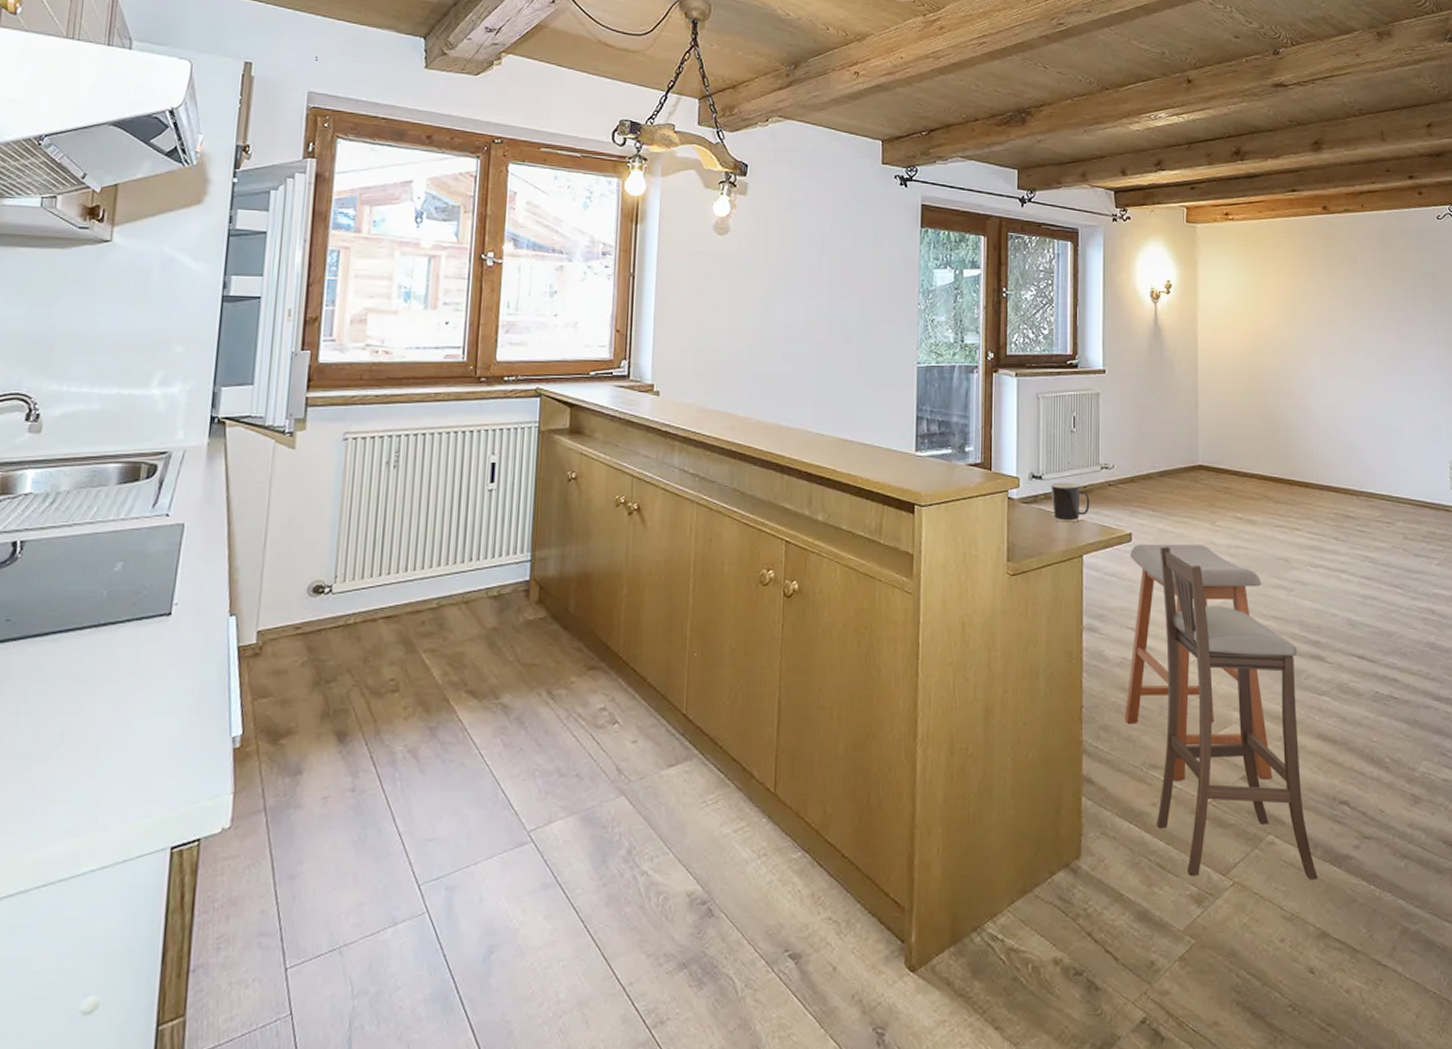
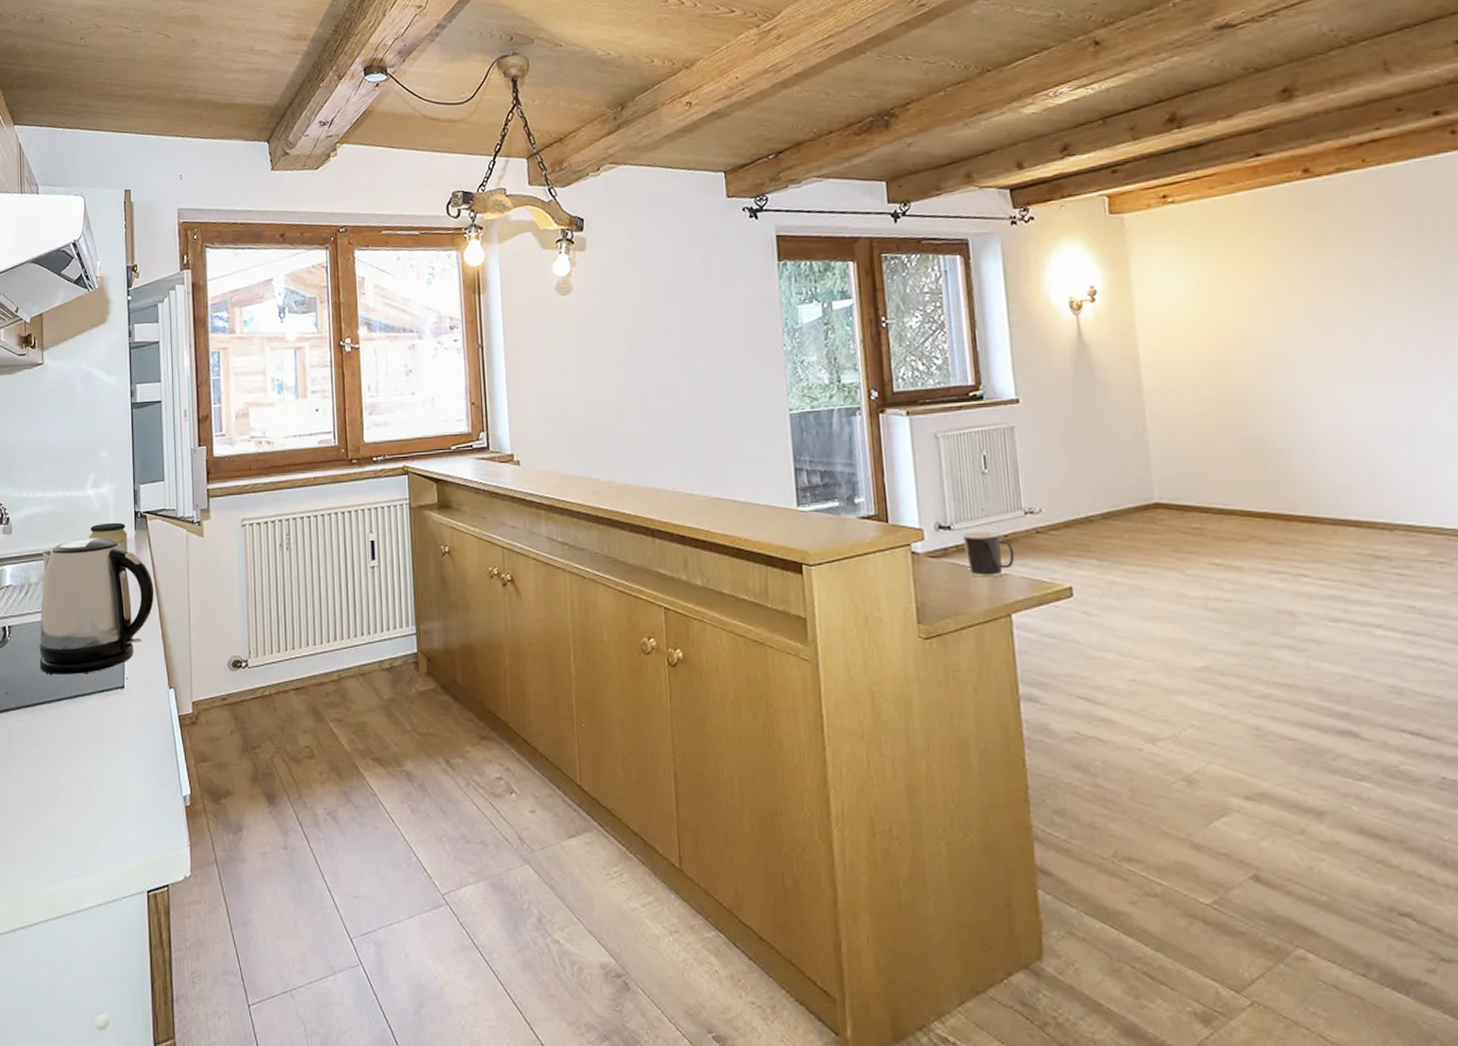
kettle: none [58,442,225,600] -> present [39,537,154,676]
jar: none [145,427,199,461] -> present [88,522,128,552]
stool: present [1125,544,1273,780] -> none [1071,598,1297,881]
bar stool: present [1157,546,1318,879] -> none [1111,600,1375,1006]

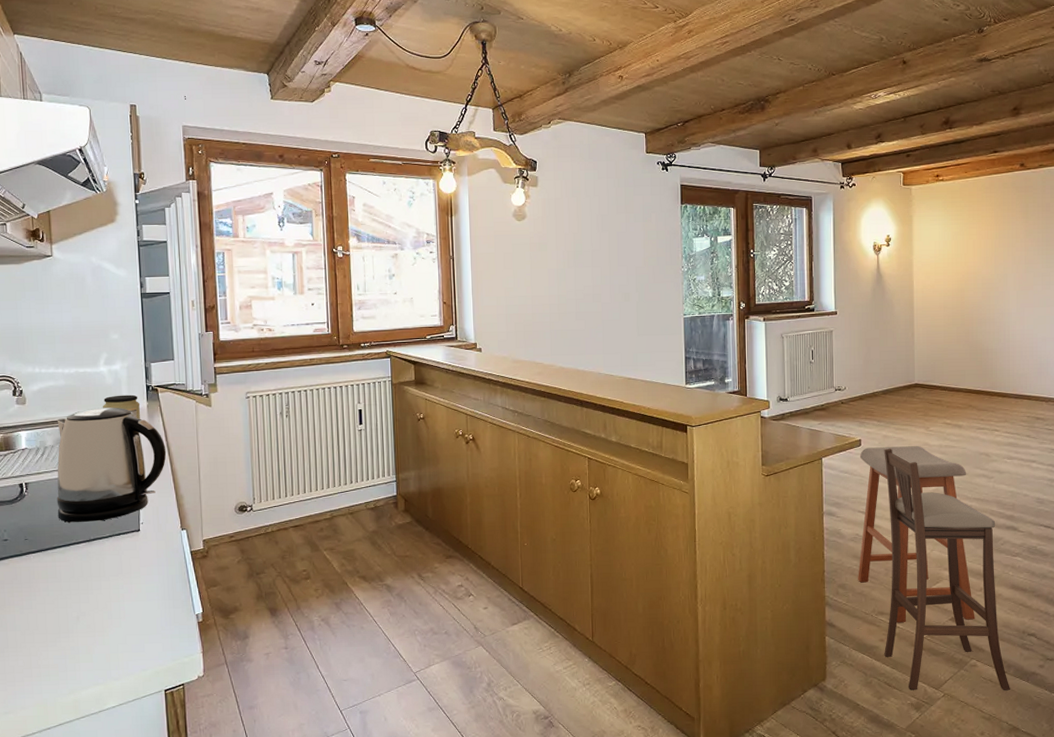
mug: present [962,531,1015,579] -> none [794,402,827,434]
stool: none [1071,598,1297,881] -> present [858,446,975,622]
bar stool: none [1111,600,1375,1006] -> present [884,448,1010,690]

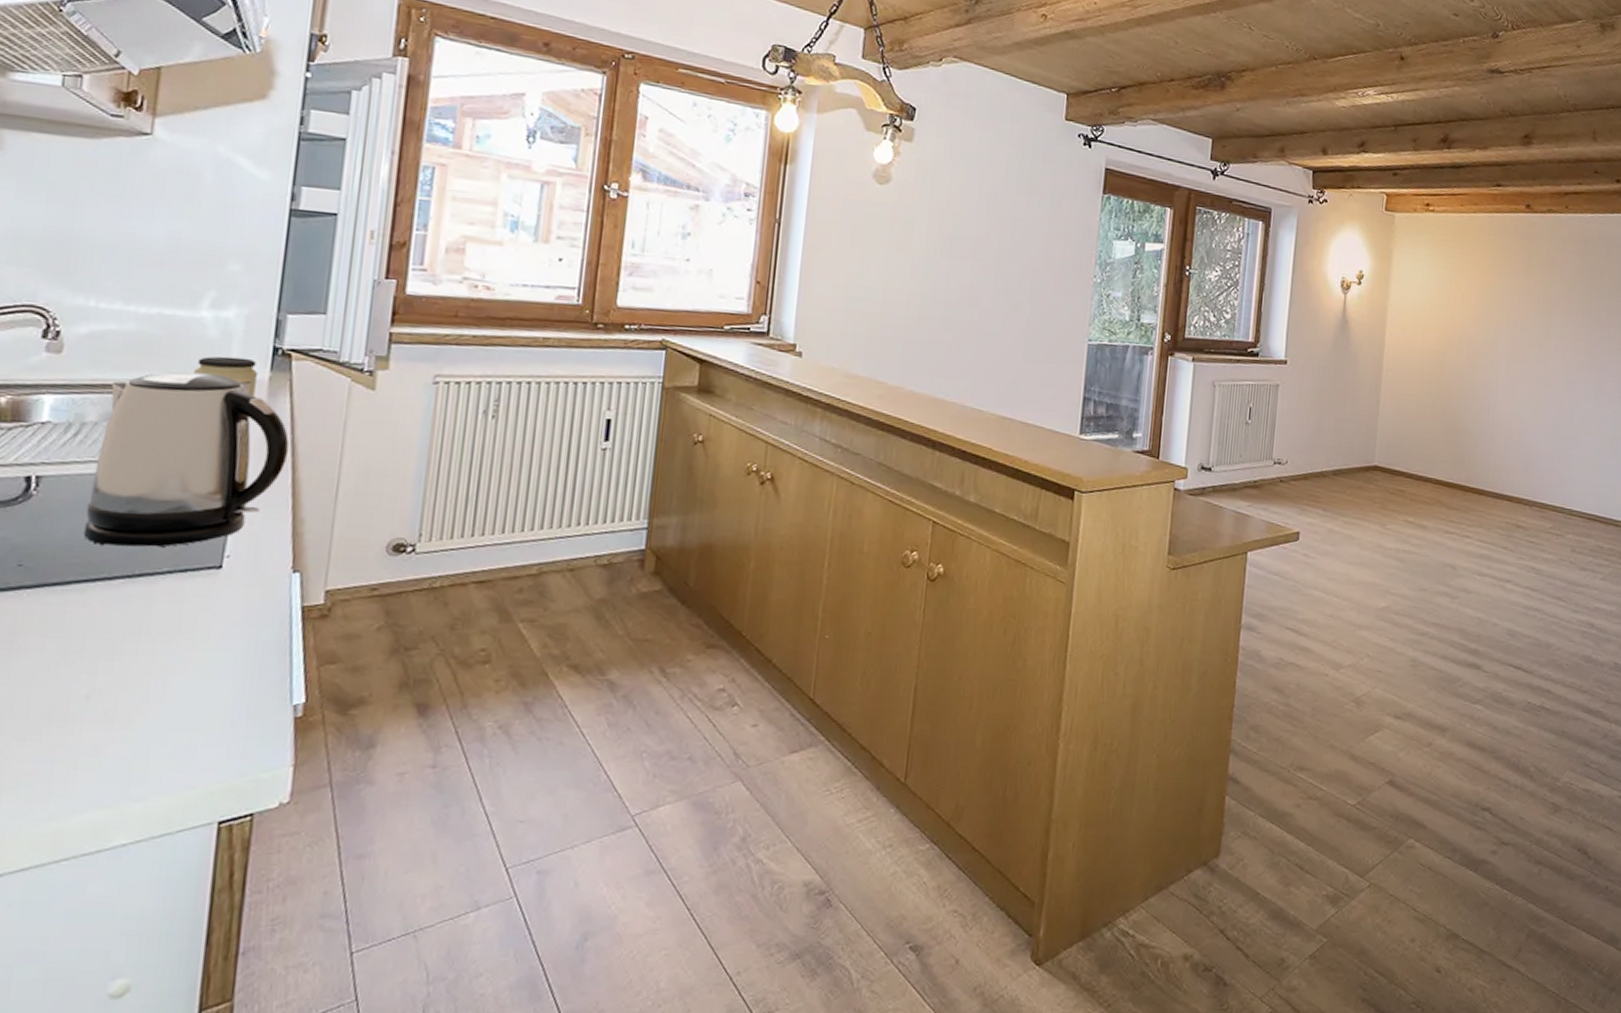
stool: present [858,446,975,622] -> none [1276,543,1427,785]
bar stool: present [884,448,1010,690] -> none [1299,546,1456,882]

